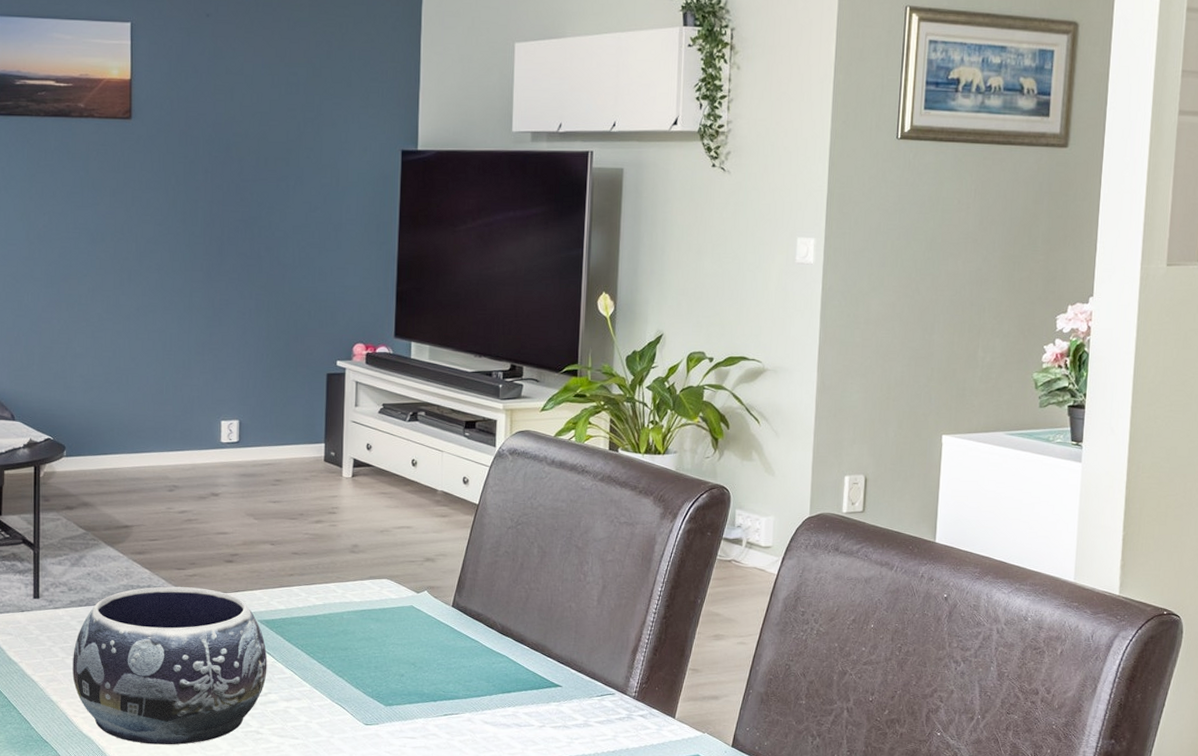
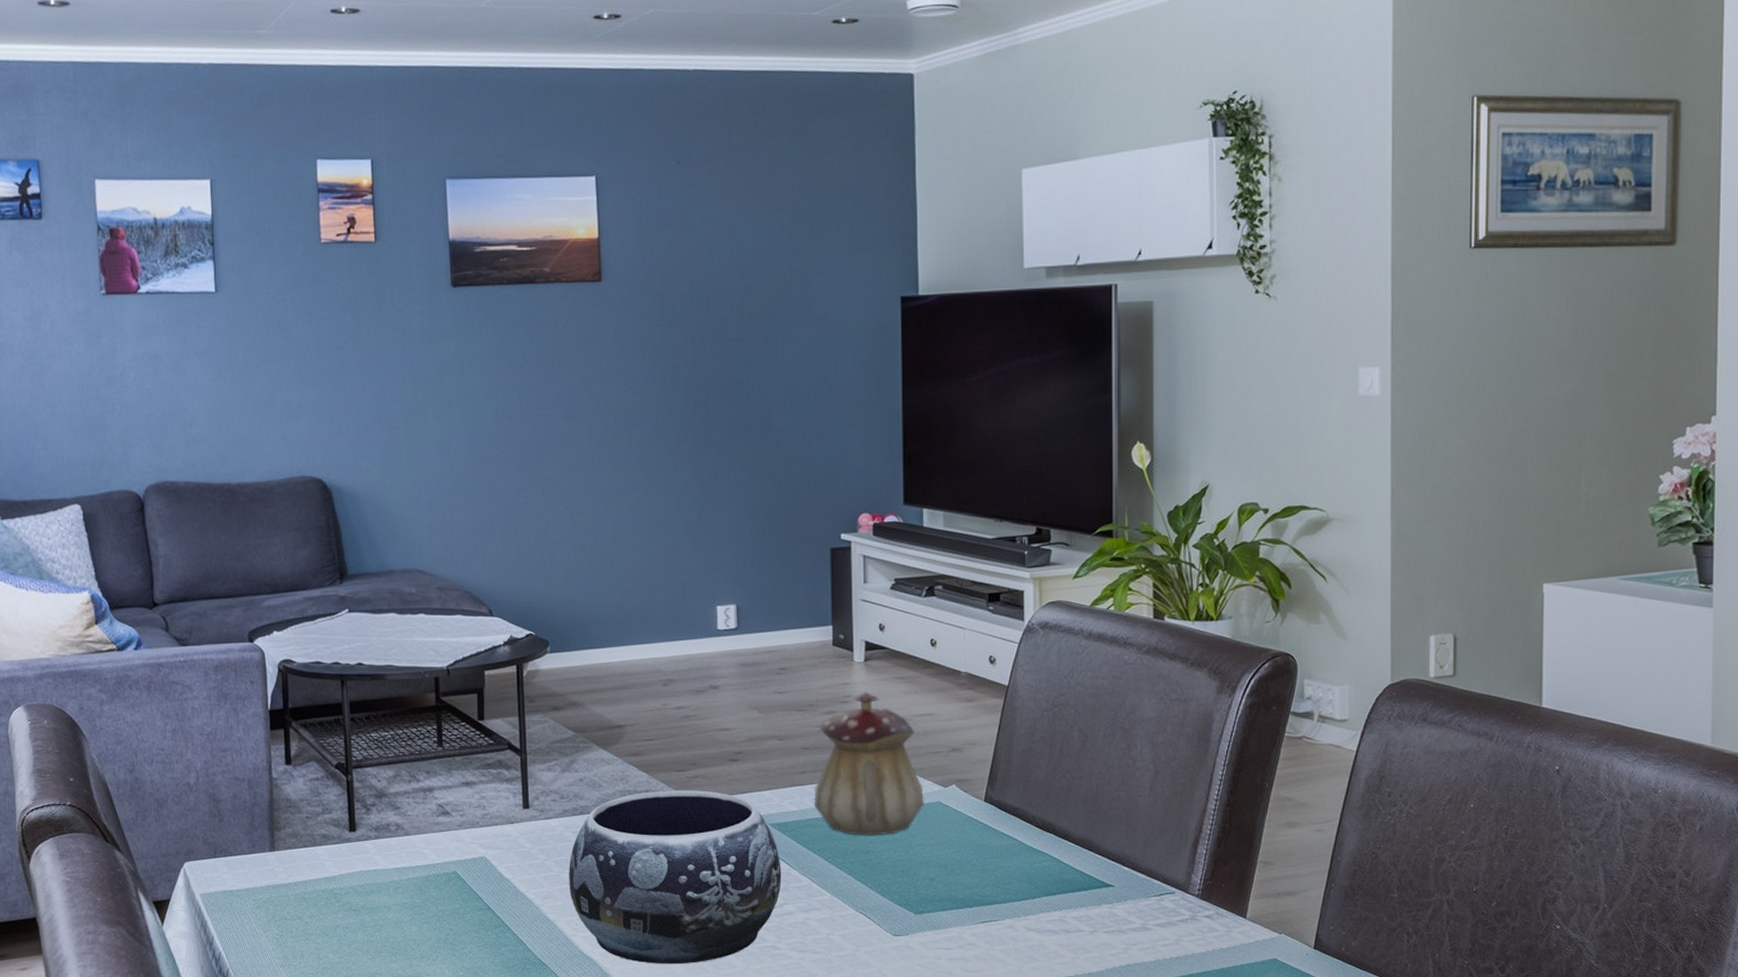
teapot: none [300,504,399,634] -> present [814,692,924,835]

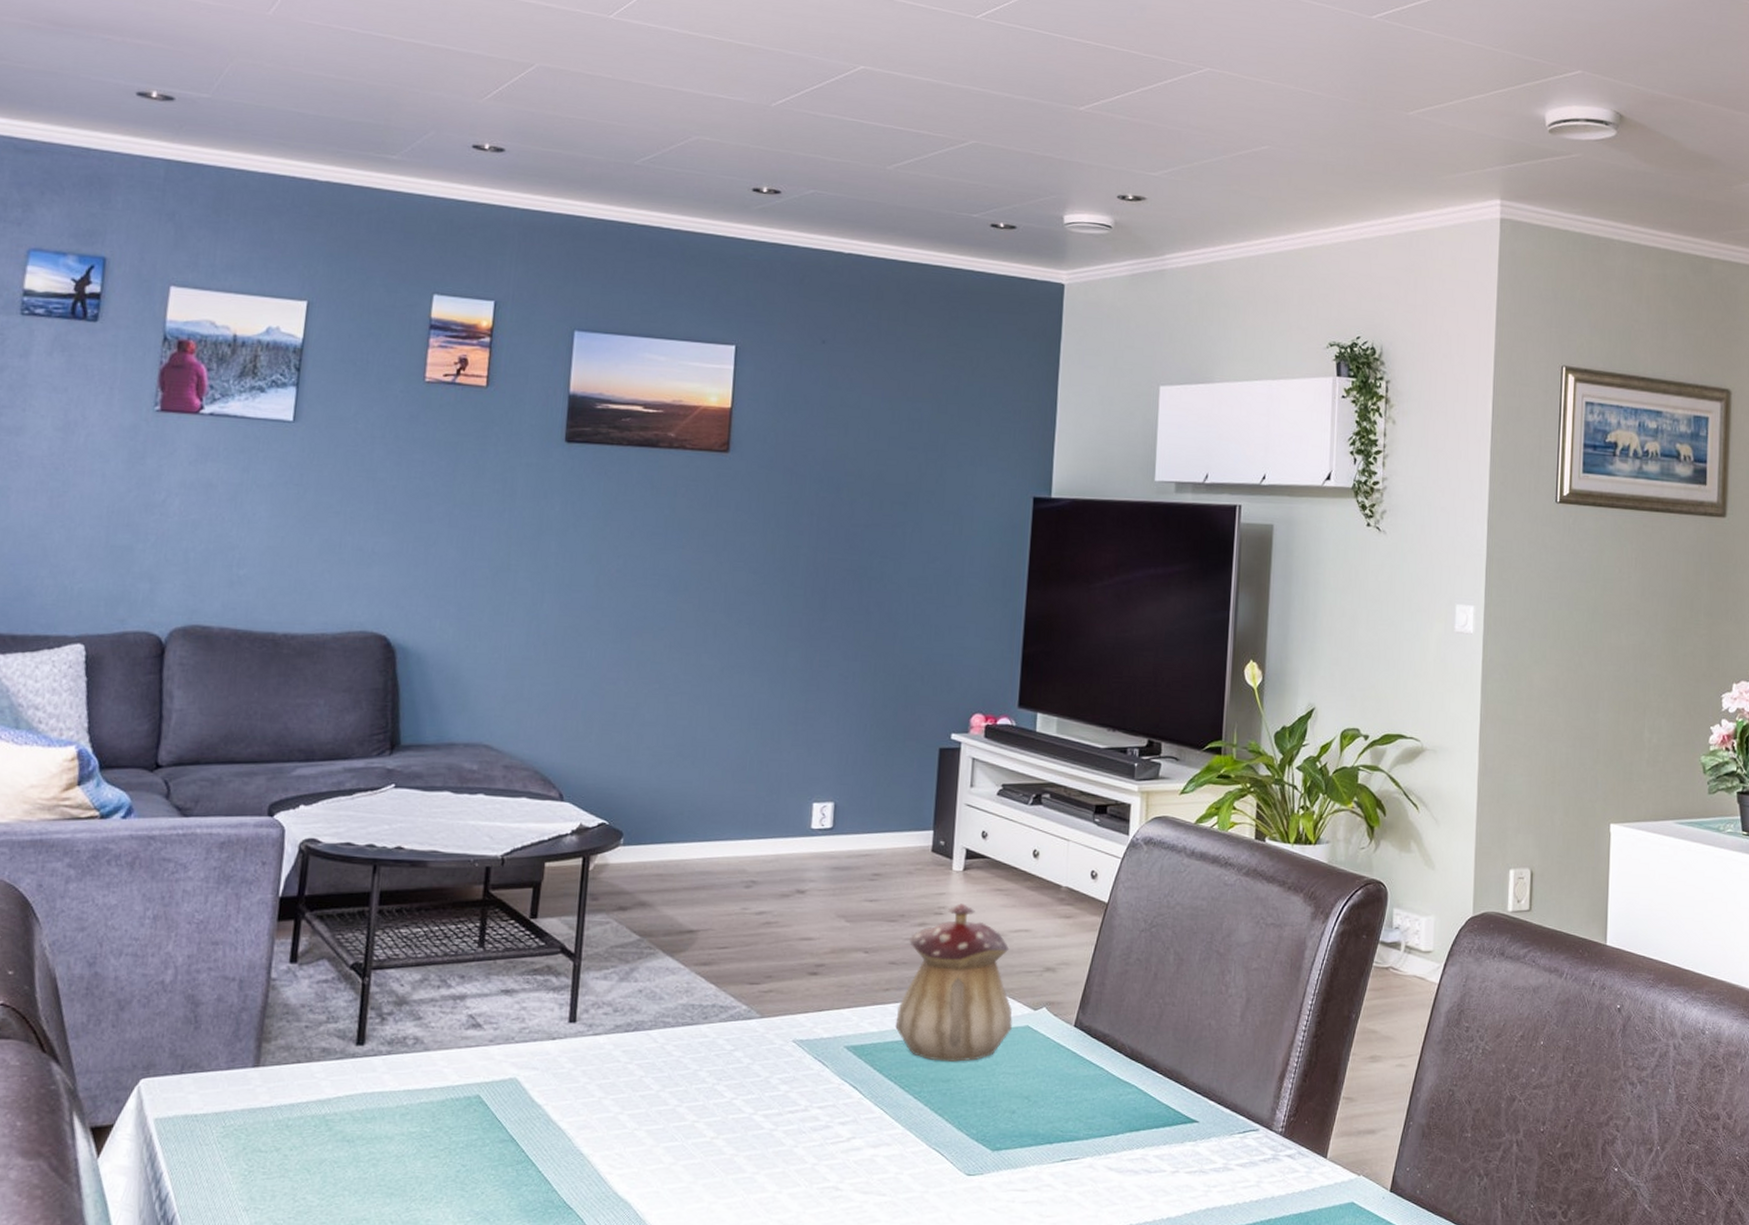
decorative bowl: present [569,790,782,964] -> none [610,1005,853,1208]

